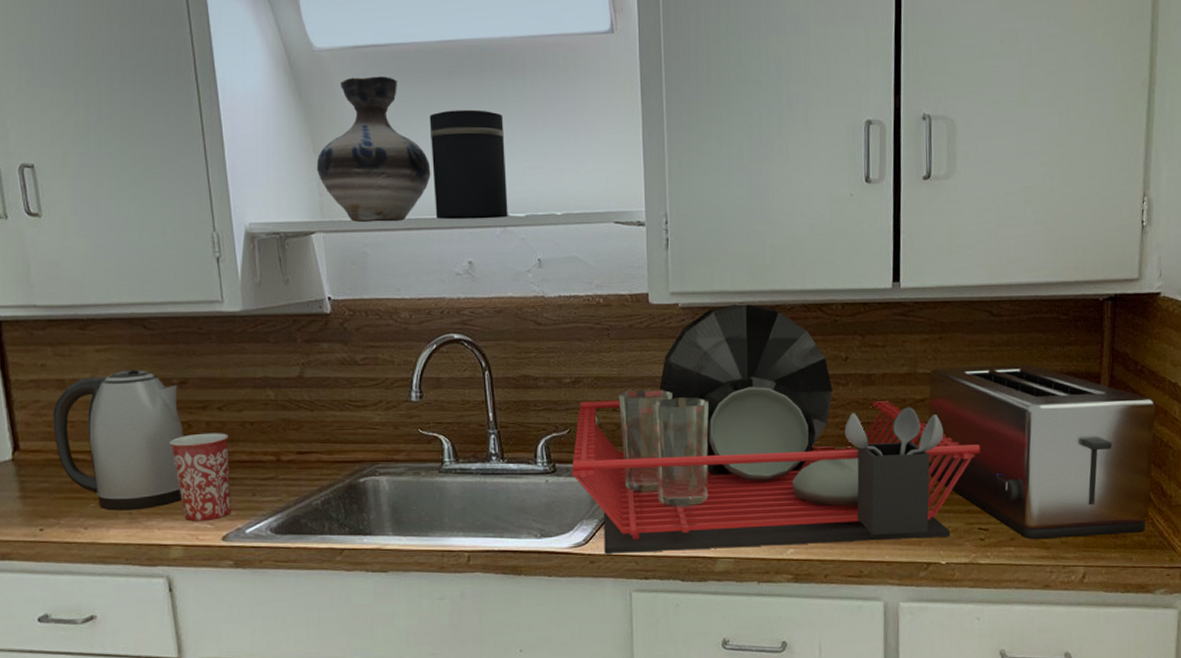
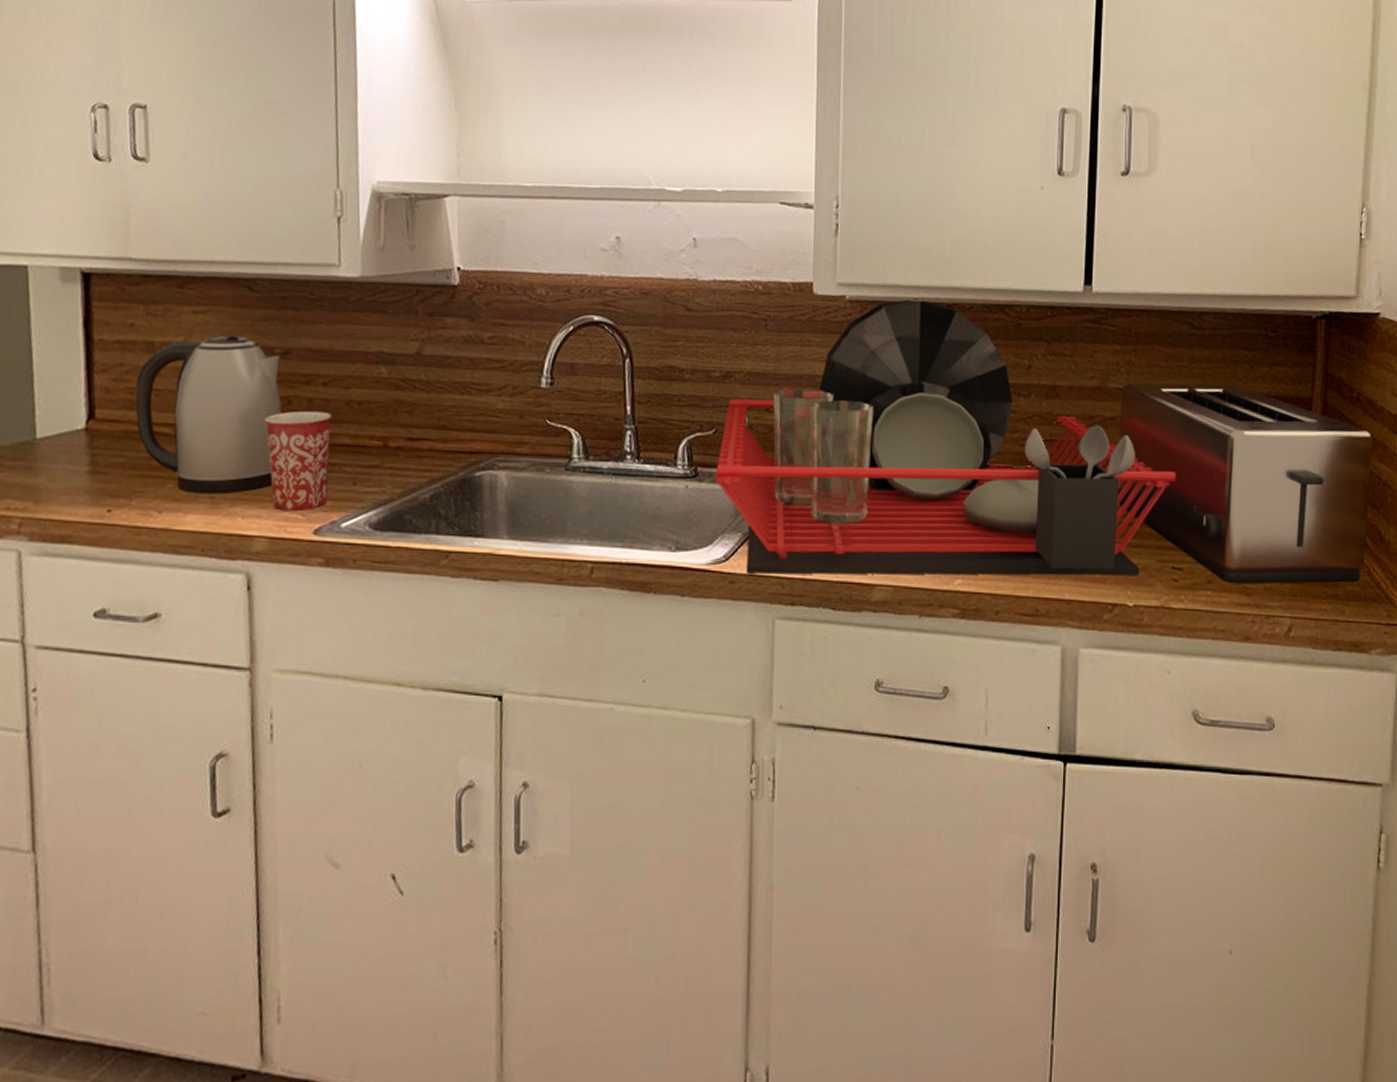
ceramic jug: present [316,76,431,222] -> none [456,31,582,189]
cylinder: present [429,109,508,220] -> none [583,72,666,192]

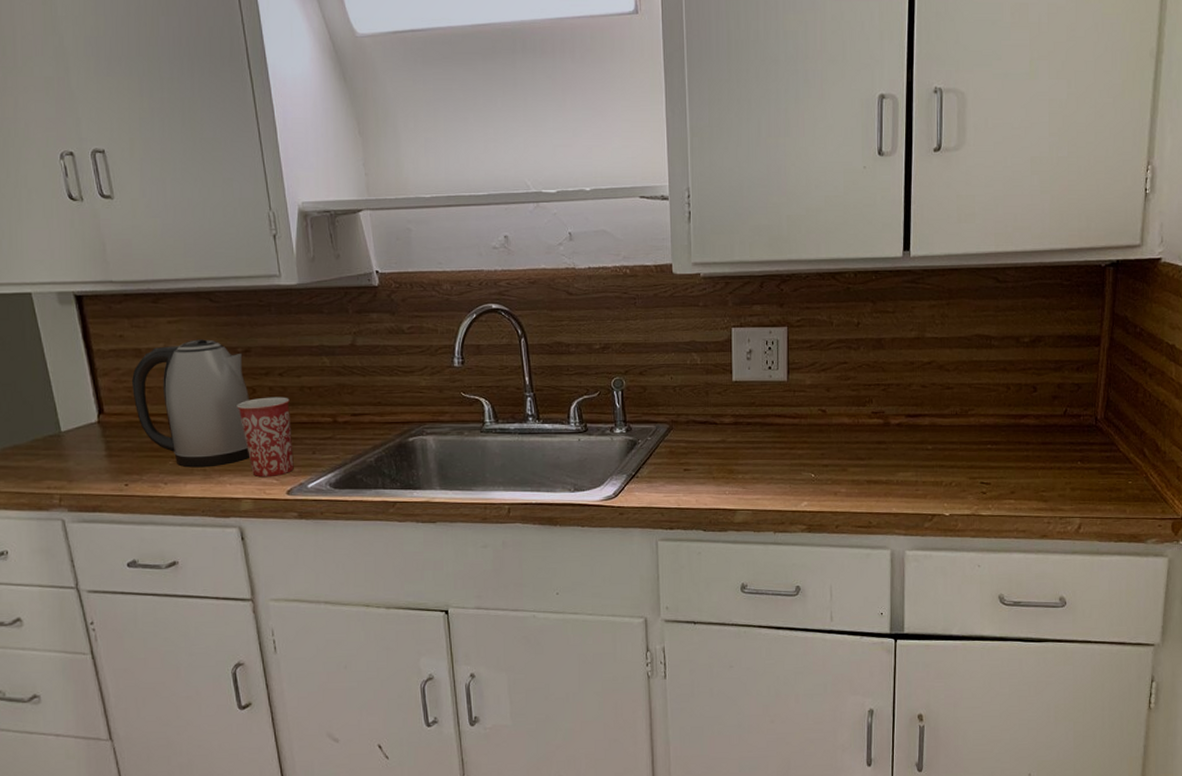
dish rack: present [714,298,1177,576] -> none [601,272,985,506]
toaster: present [1118,382,1373,584] -> none [935,328,1153,493]

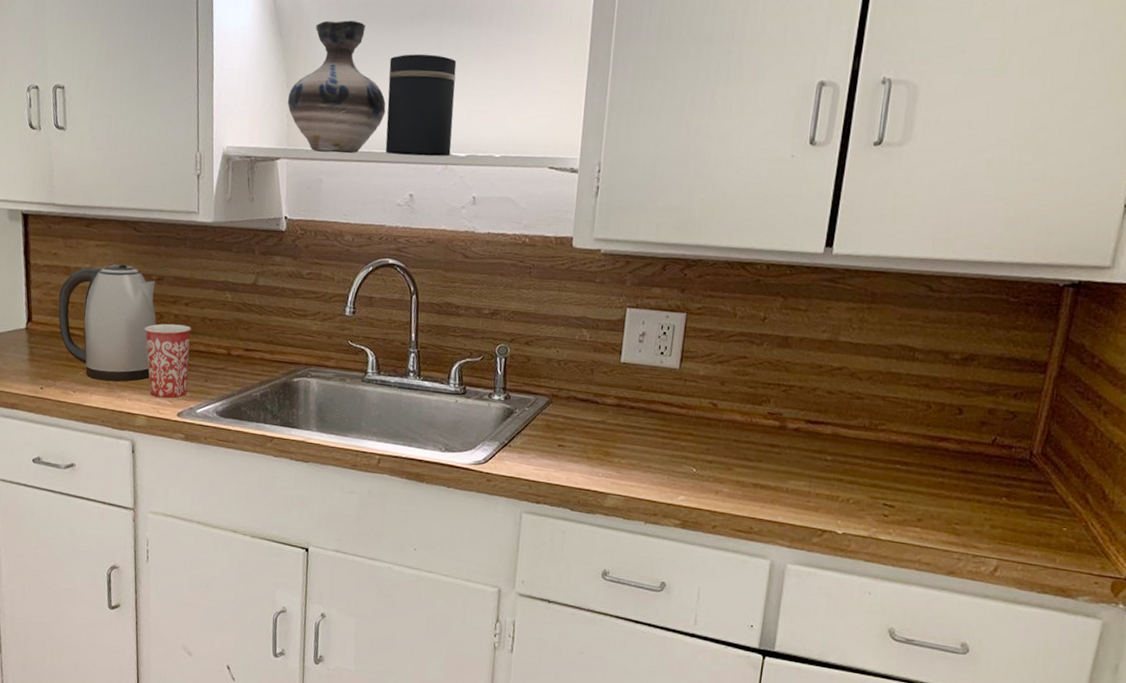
ceramic jug: none [362,60,468,200] -> present [287,20,386,154]
cylinder: none [465,90,540,197] -> present [385,53,457,157]

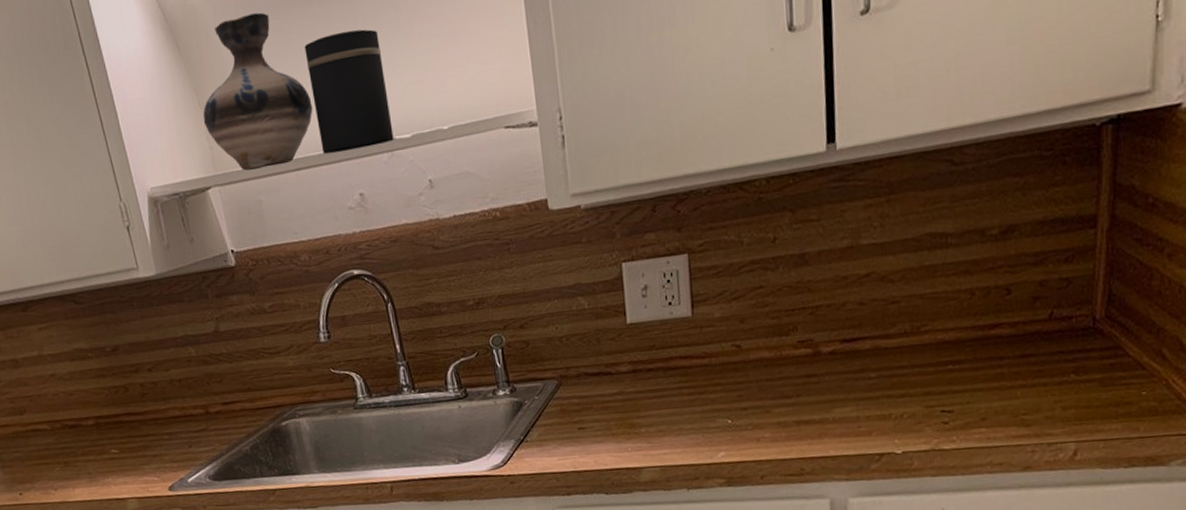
kettle: present [58,263,157,382] -> none [13,342,130,472]
mug: present [144,323,191,399] -> none [112,392,173,476]

